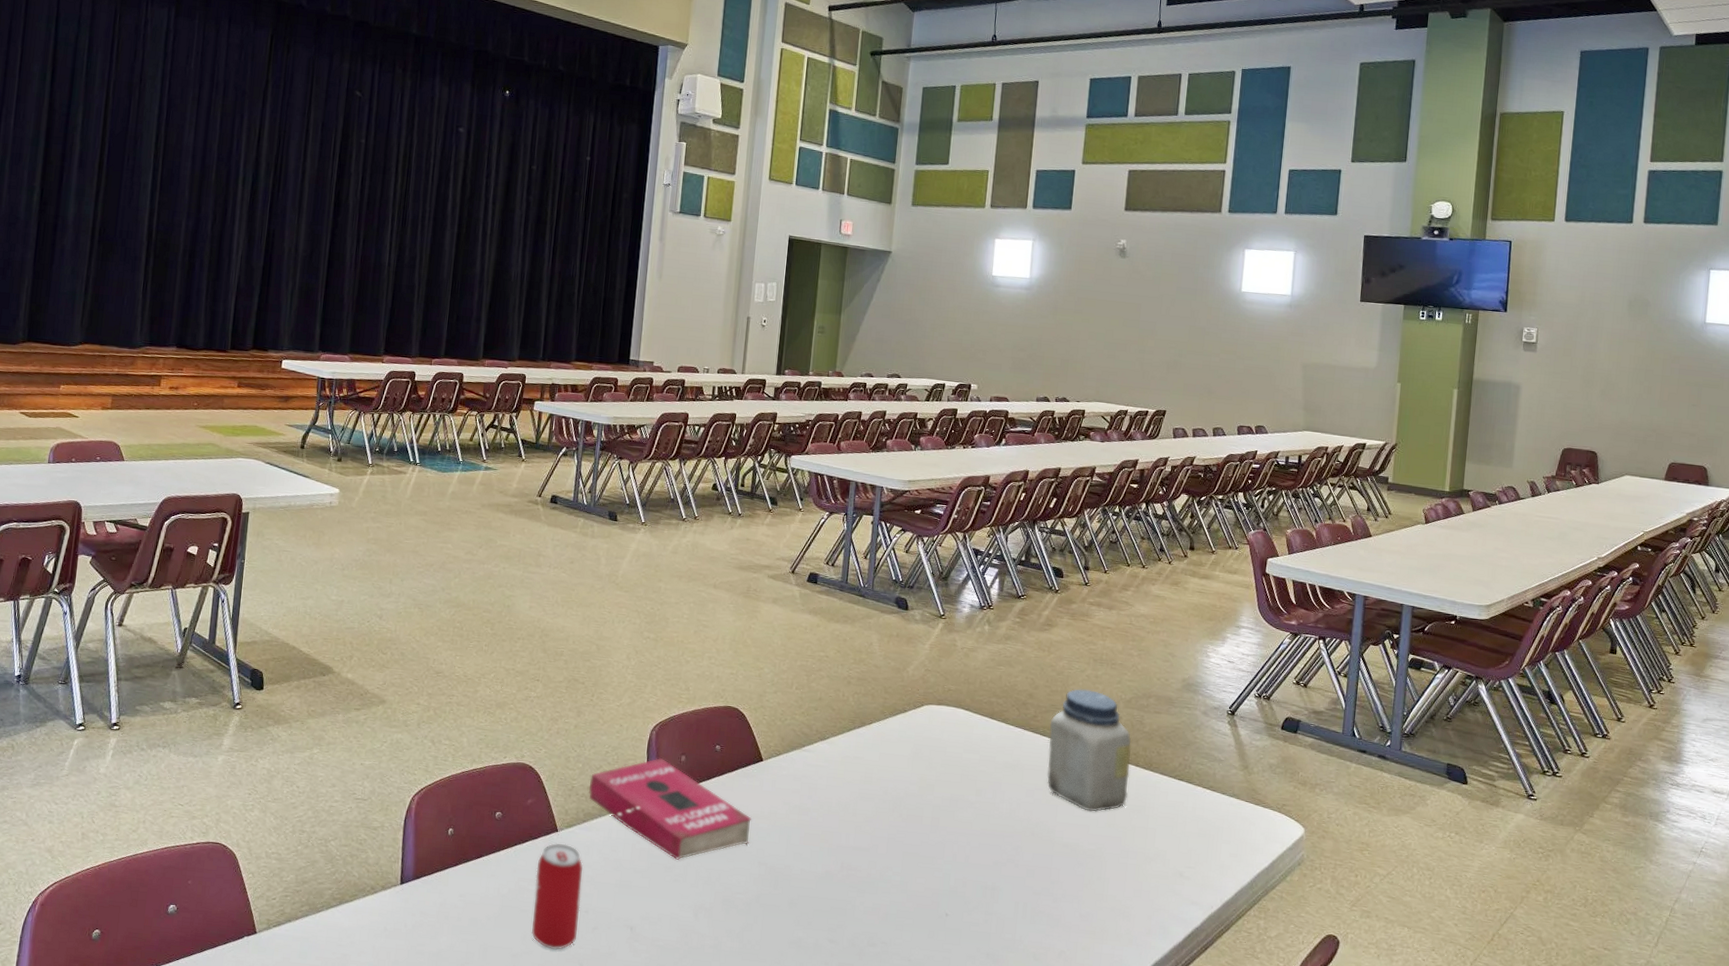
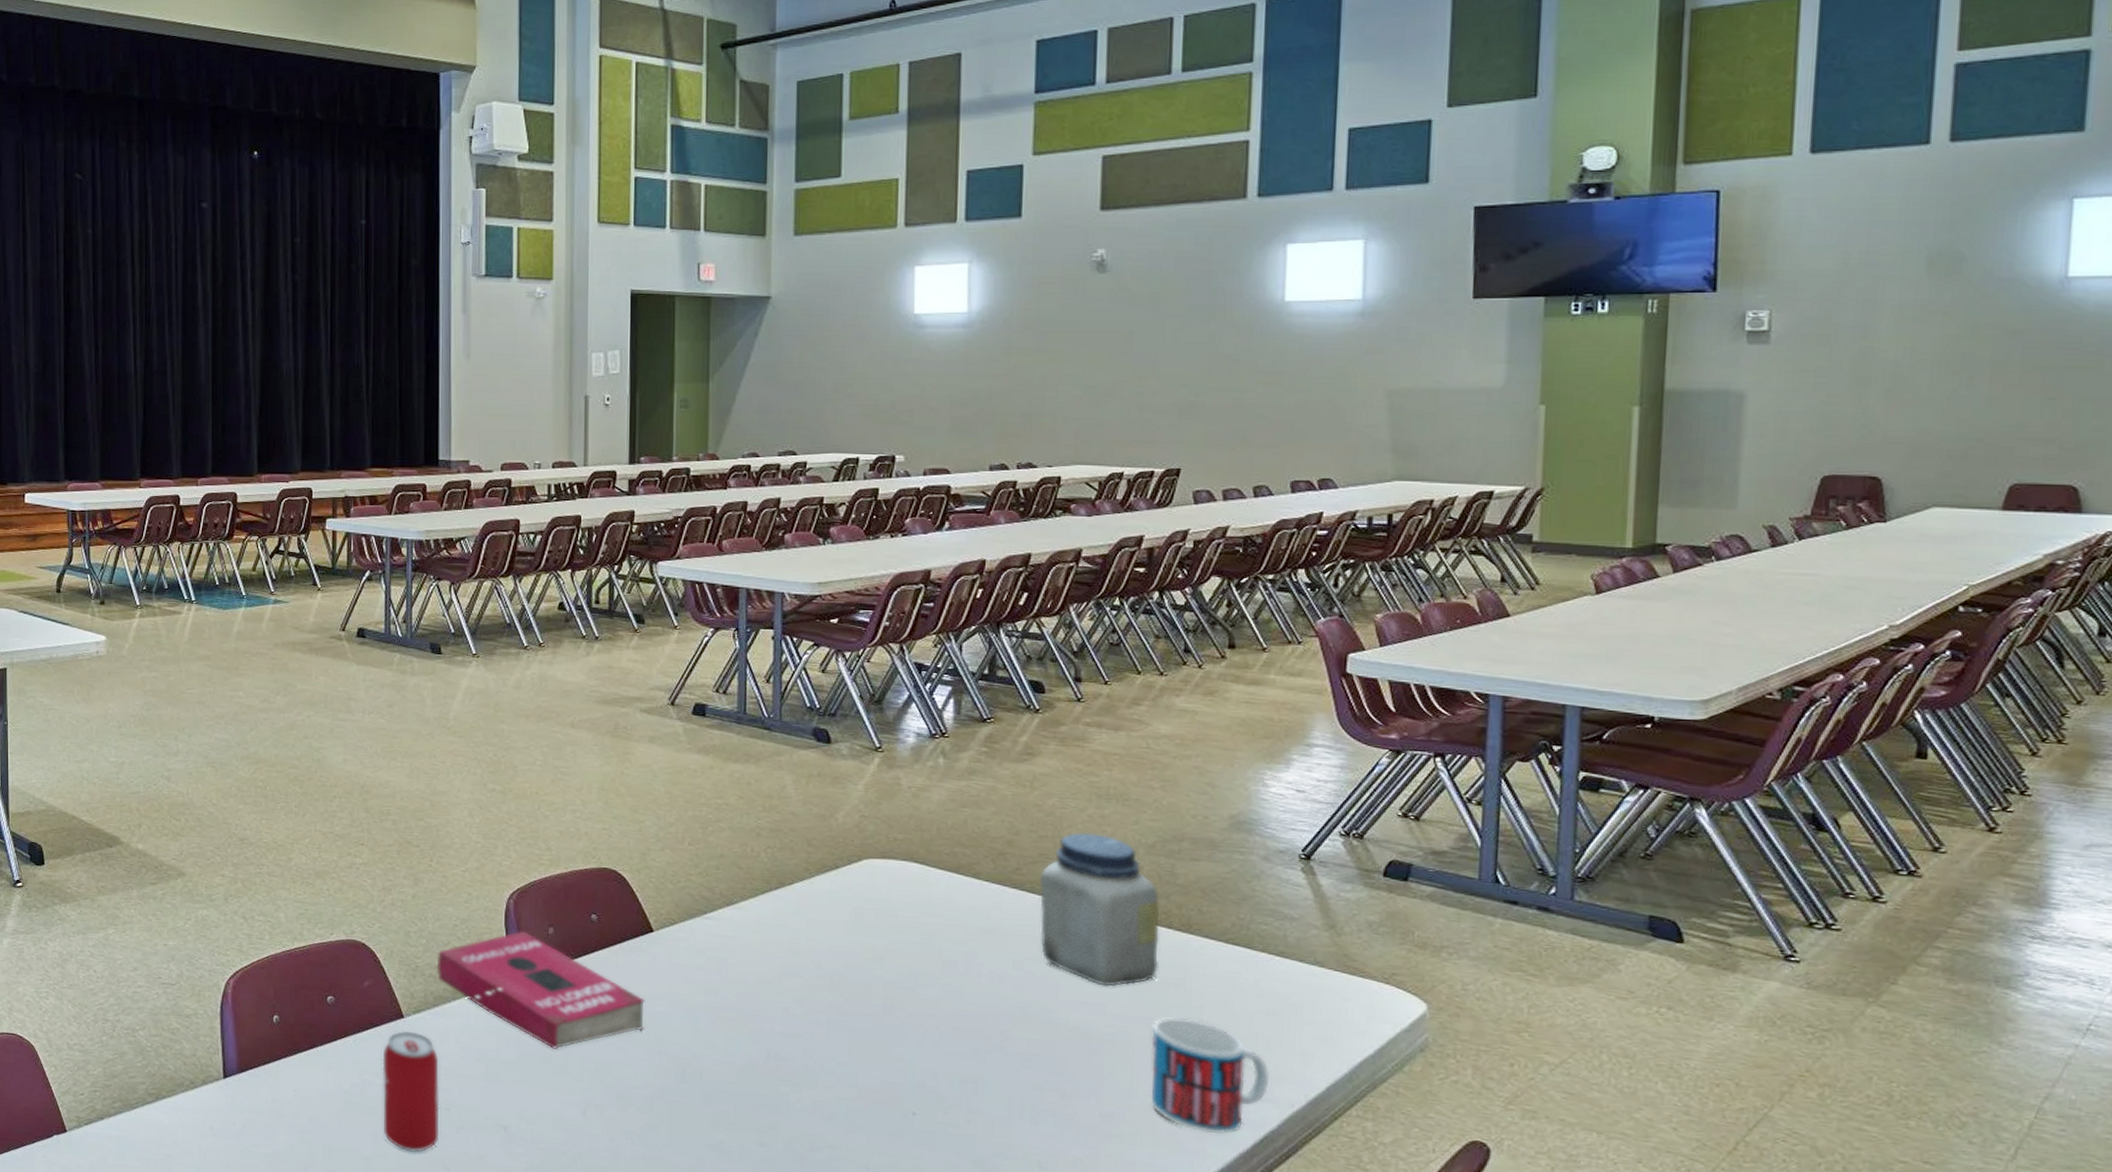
mug: none [1115,837,1198,931] -> present [1150,1018,1270,1135]

